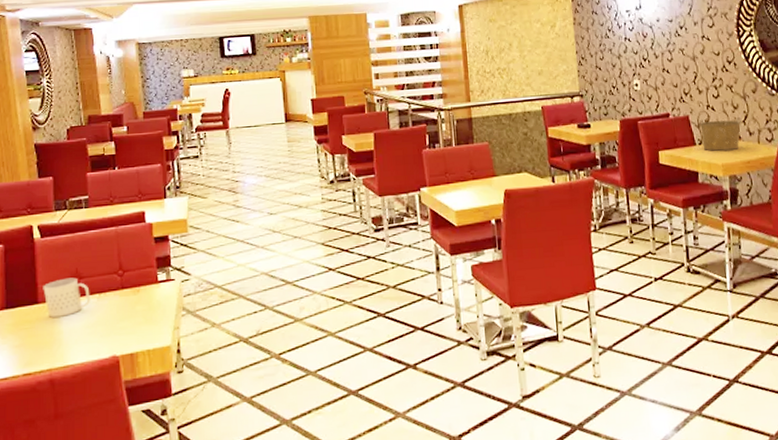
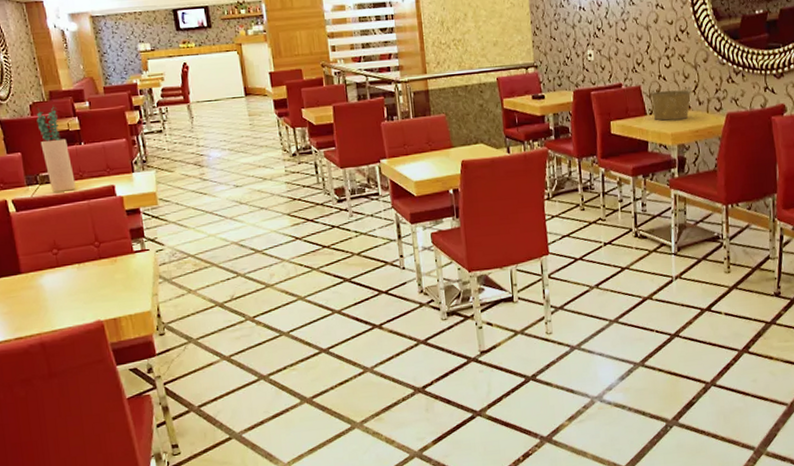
mug: present [43,277,91,318] -> none [24,249,72,287]
vase: none [72,129,105,219] -> present [36,104,76,193]

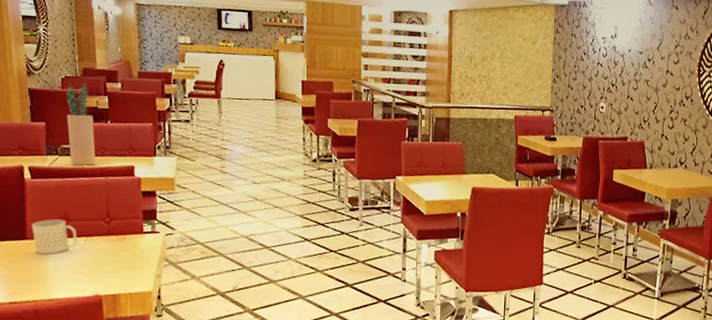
mug: none [24,249,72,287] -> present [31,219,78,254]
basket: present [650,87,692,121] -> none [652,146,689,178]

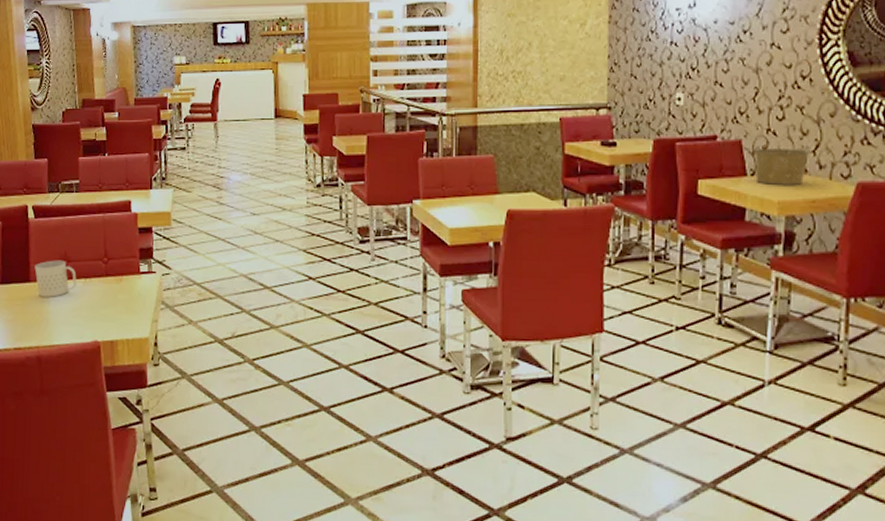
vase: present [66,81,96,166] -> none [66,113,94,203]
basket: none [652,146,689,178] -> present [754,146,810,186]

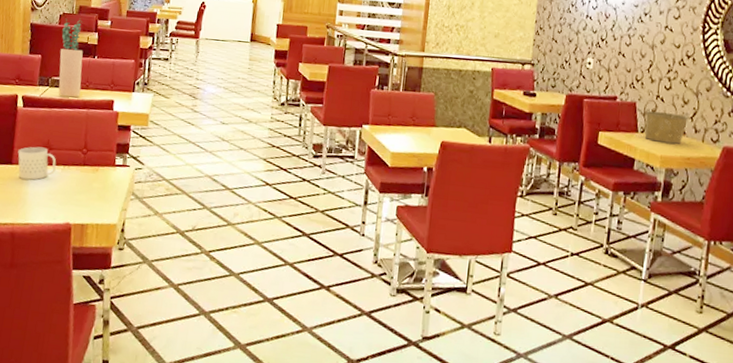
vase: none [66,113,94,203] -> present [58,18,83,98]

